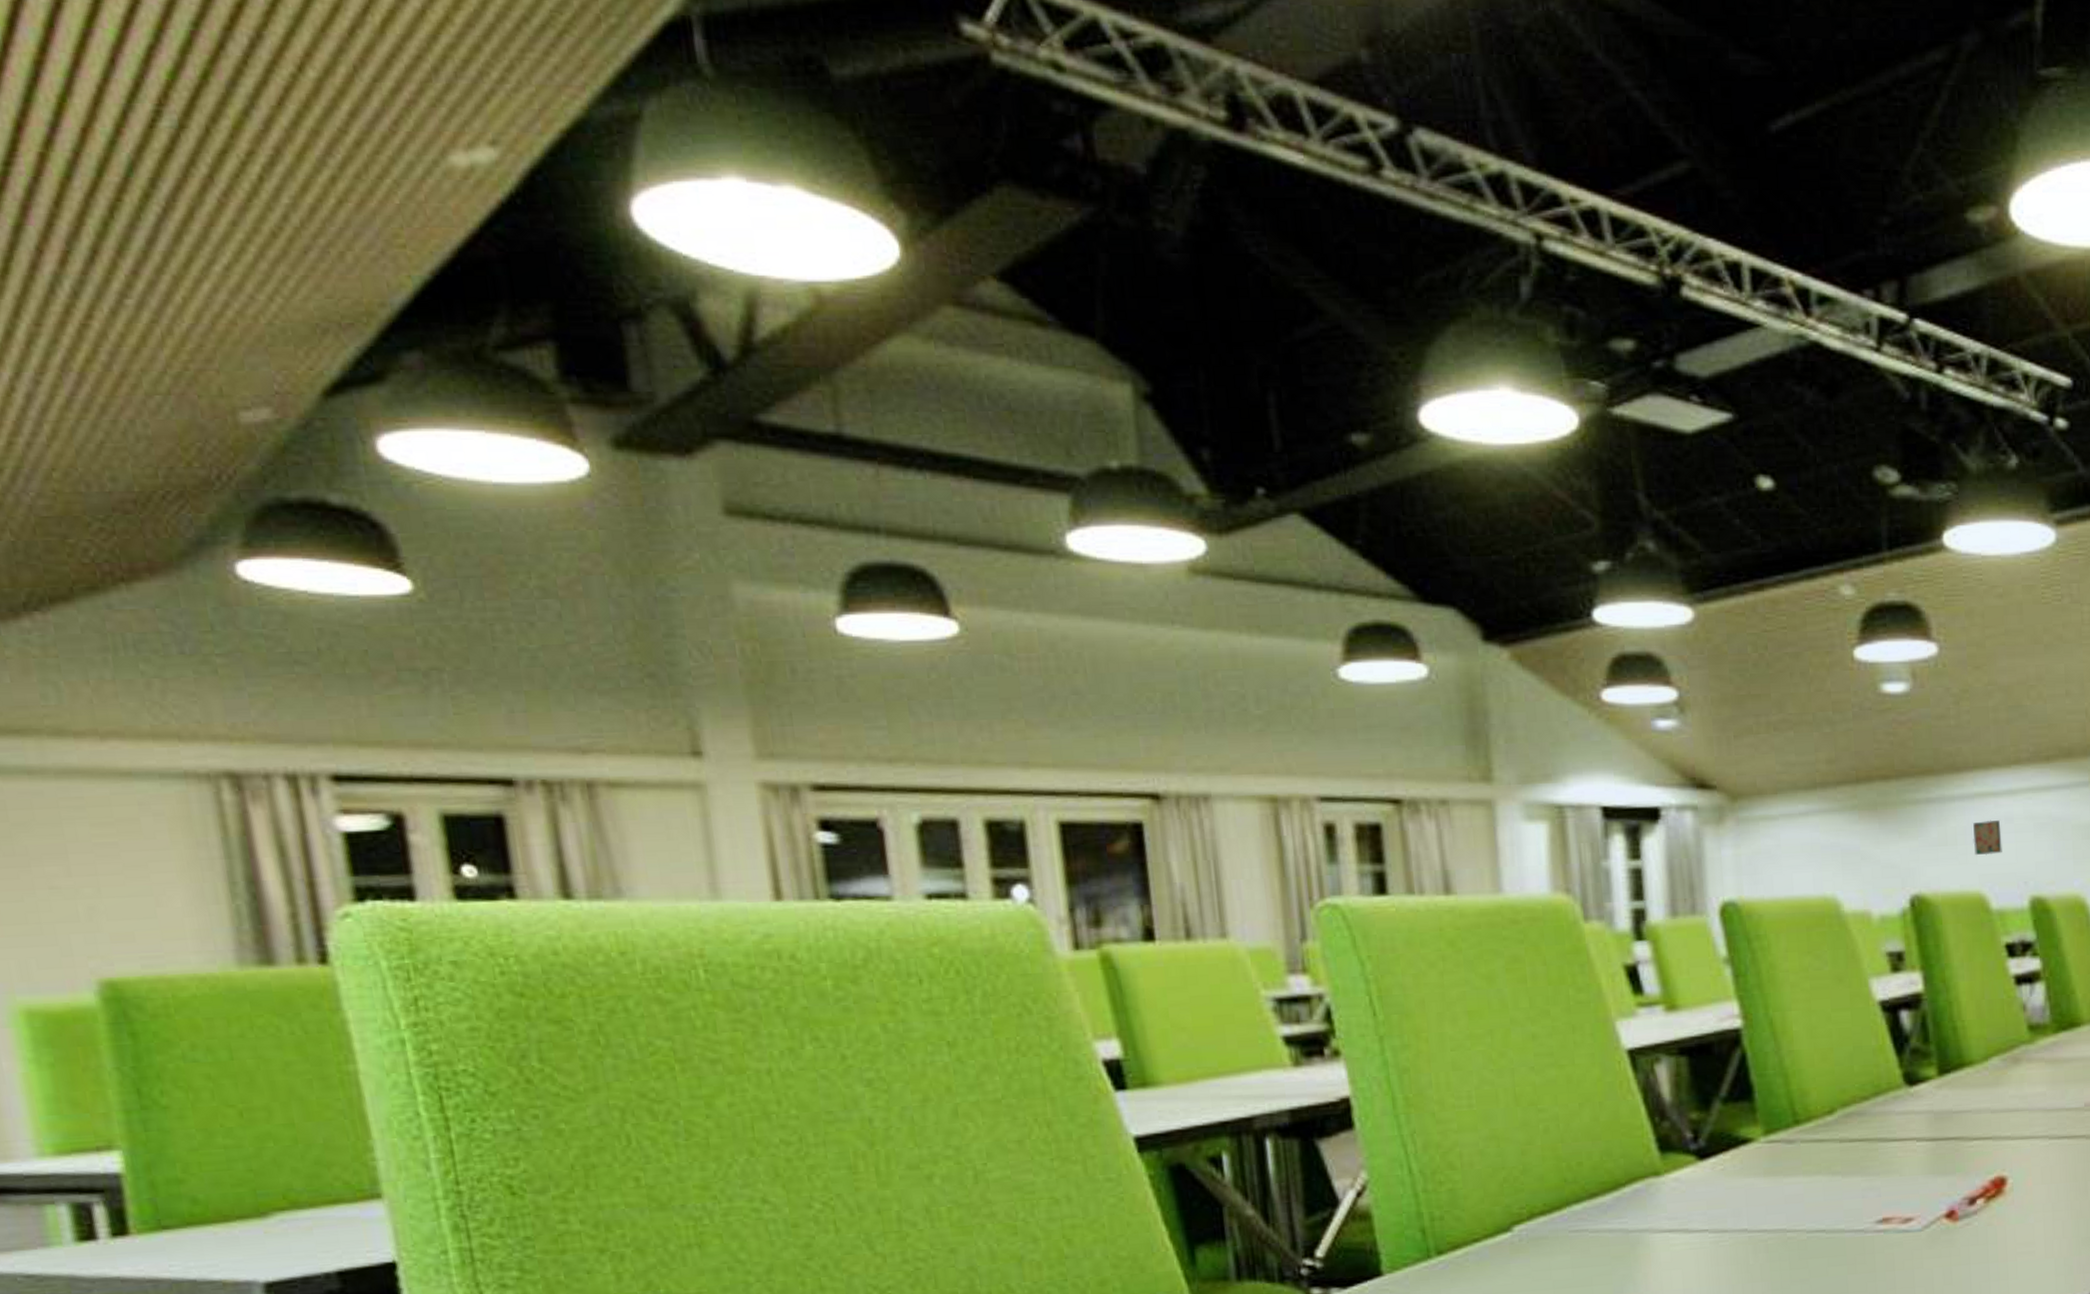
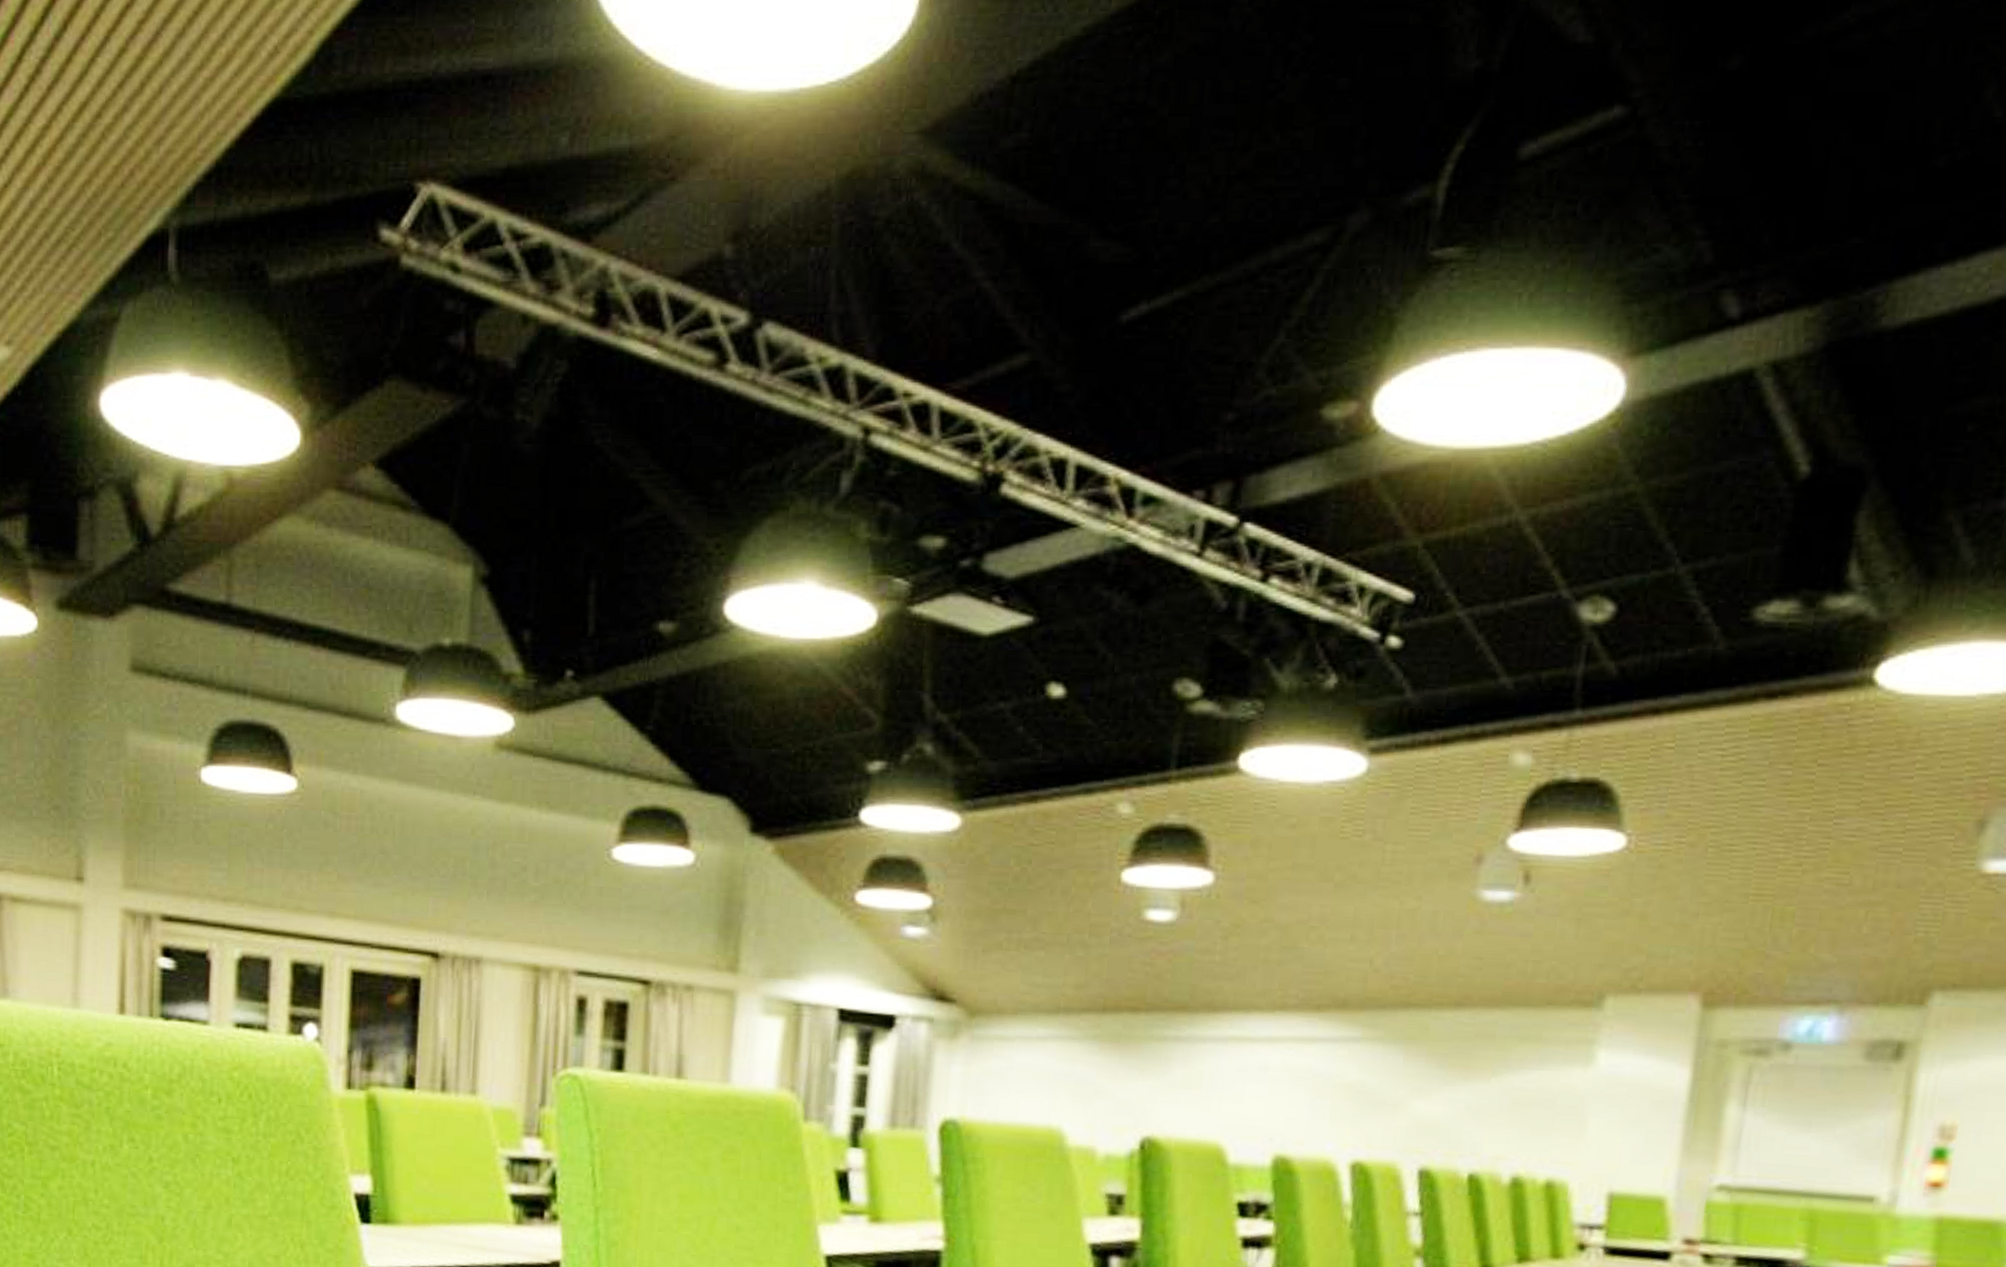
wall art: present [1973,820,2002,856] -> none [1219,1067,1253,1105]

